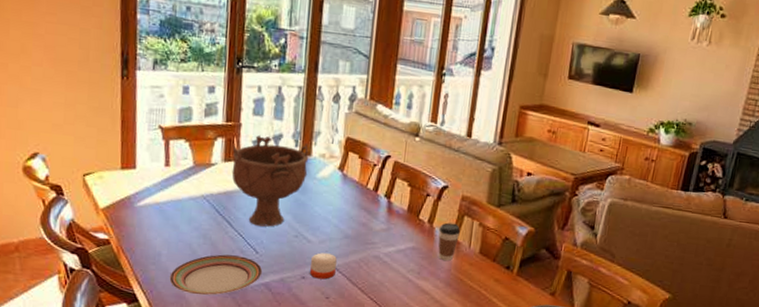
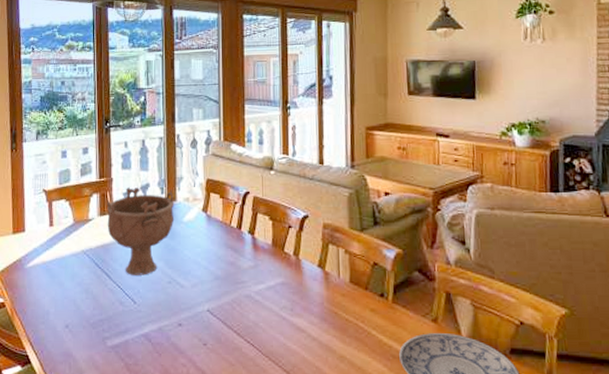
plate: present [169,254,263,295] -> none [57,308,141,351]
candle: present [310,253,337,280] -> none [186,297,210,325]
coffee cup: present [438,222,460,262] -> none [304,253,327,294]

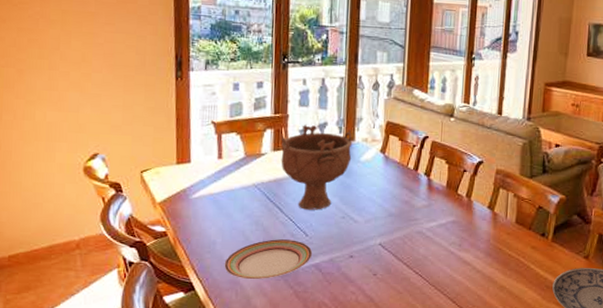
plate: none [57,308,141,351] -> present [224,239,313,279]

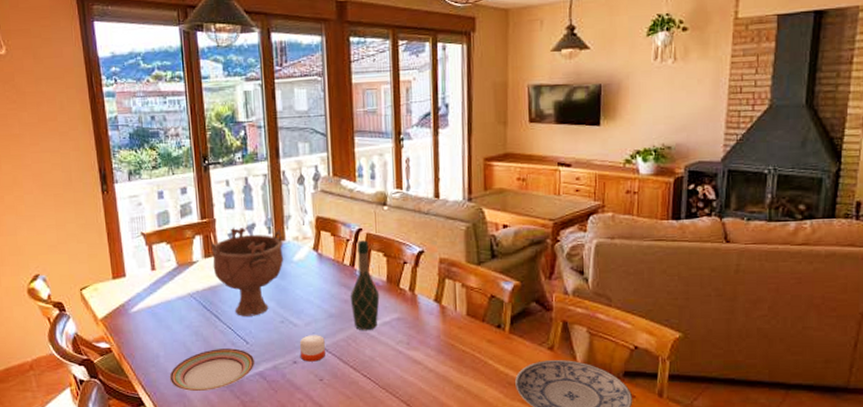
candle: none [358,232,382,257] -> present [300,335,325,362]
wine bottle: none [410,147,439,231] -> present [350,240,380,331]

